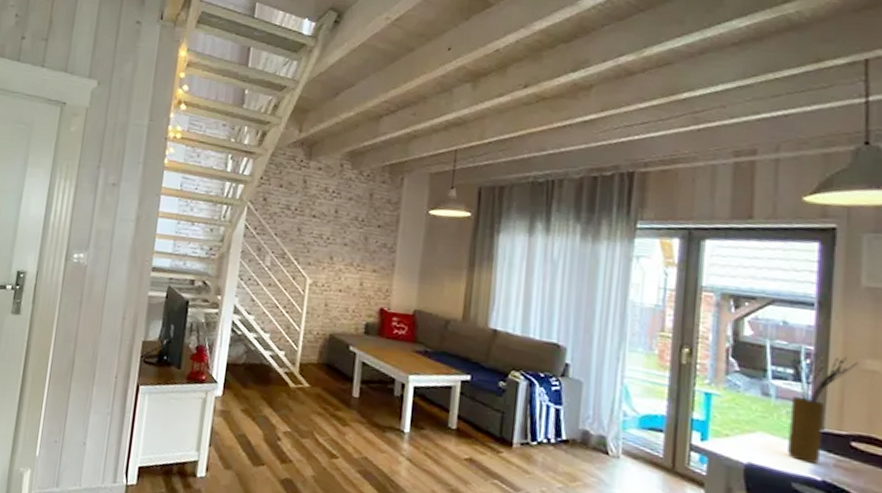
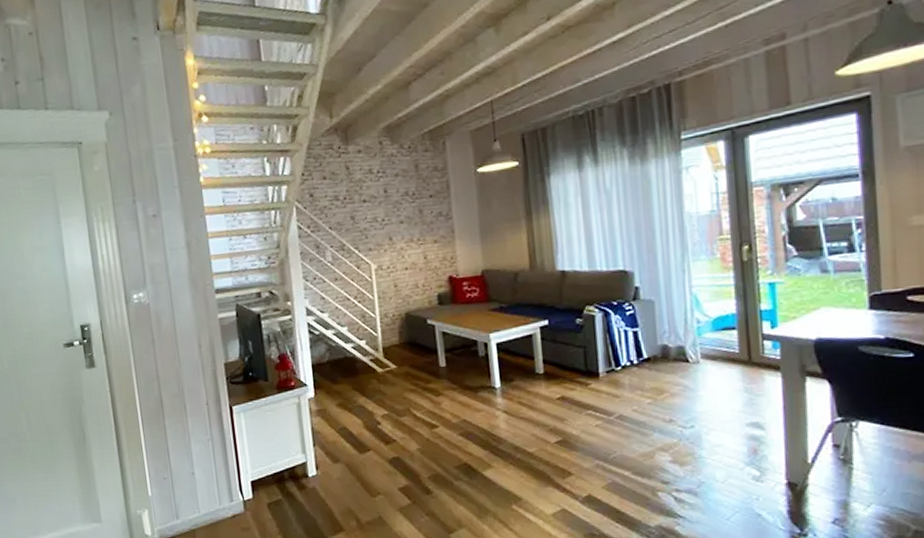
vase: present [788,345,858,464] -> none [842,218,906,325]

